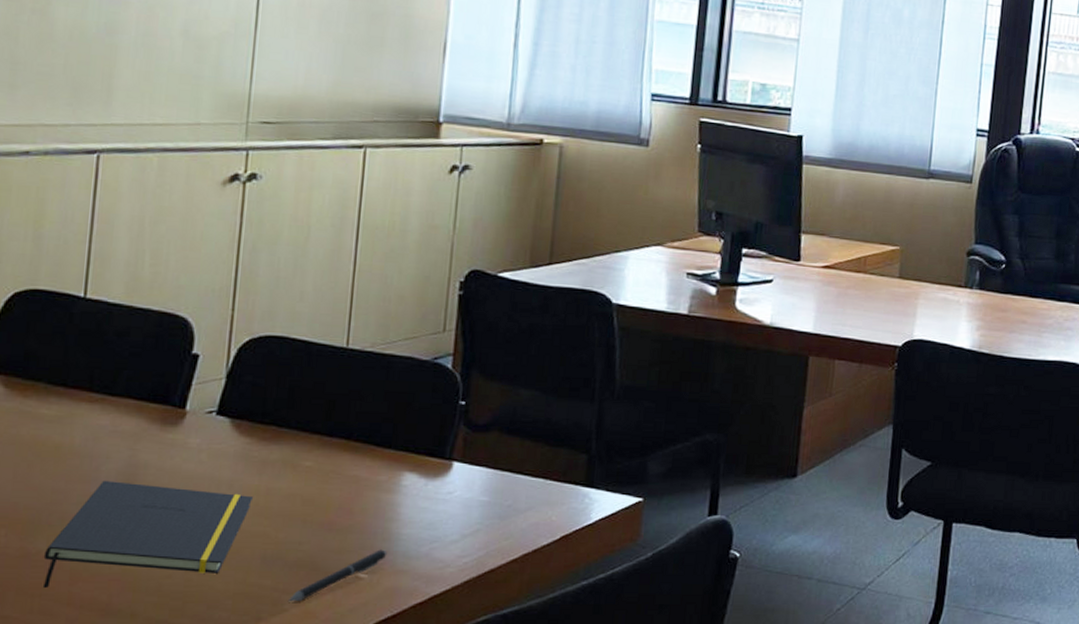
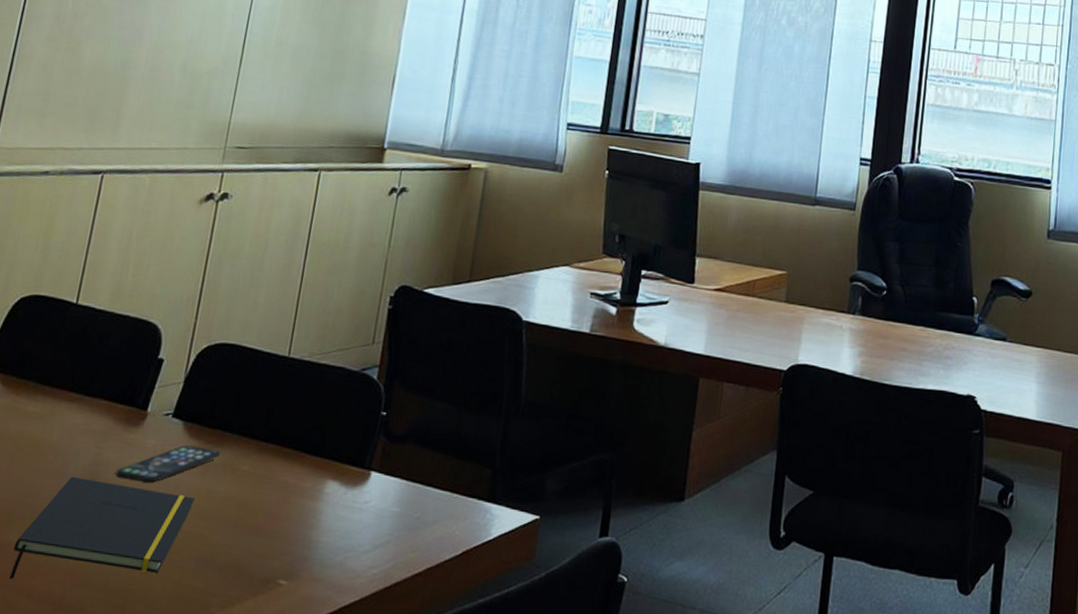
smartphone: none [156,443,278,483] -> present [115,445,221,483]
pen: present [289,549,388,602] -> none [215,556,306,606]

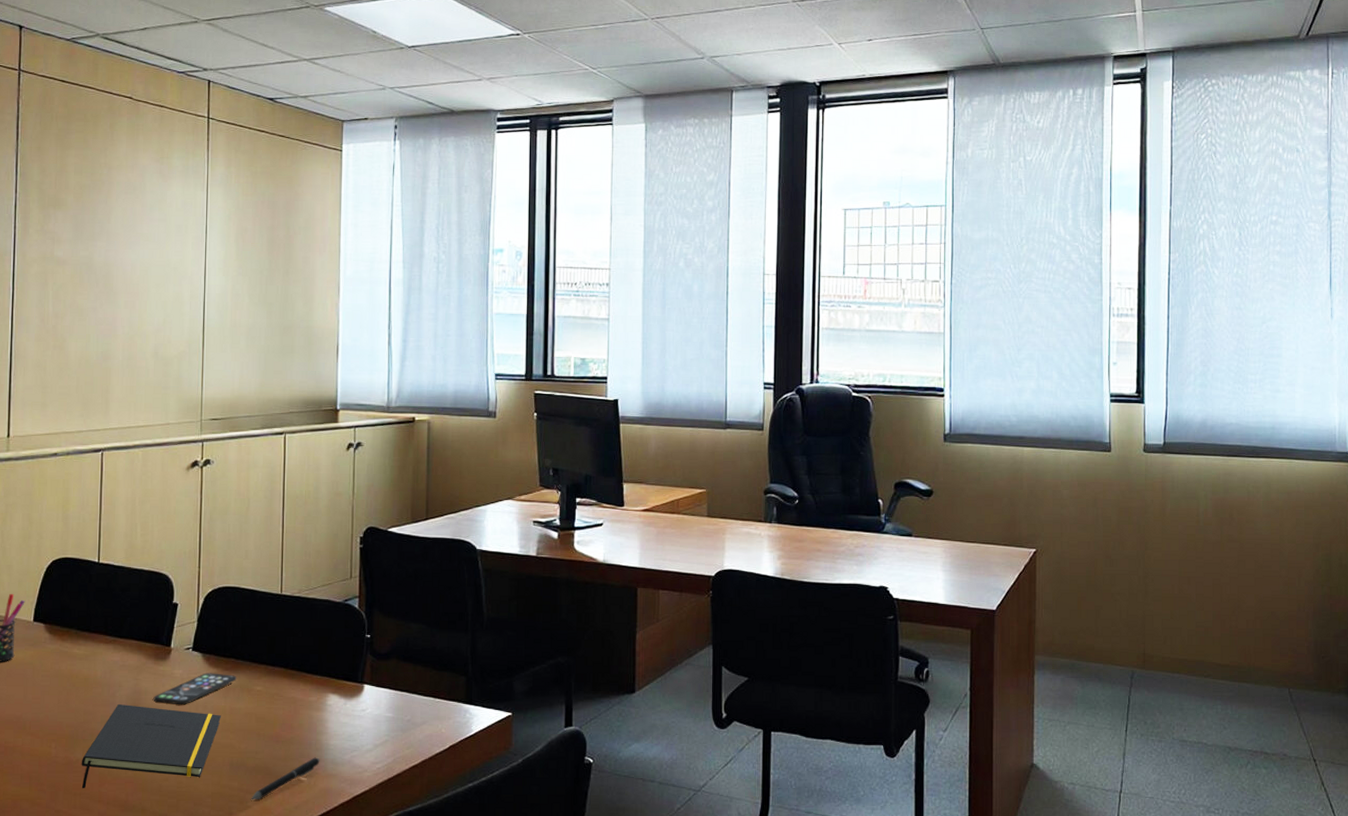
pen: none [215,556,306,606] -> present [251,757,320,800]

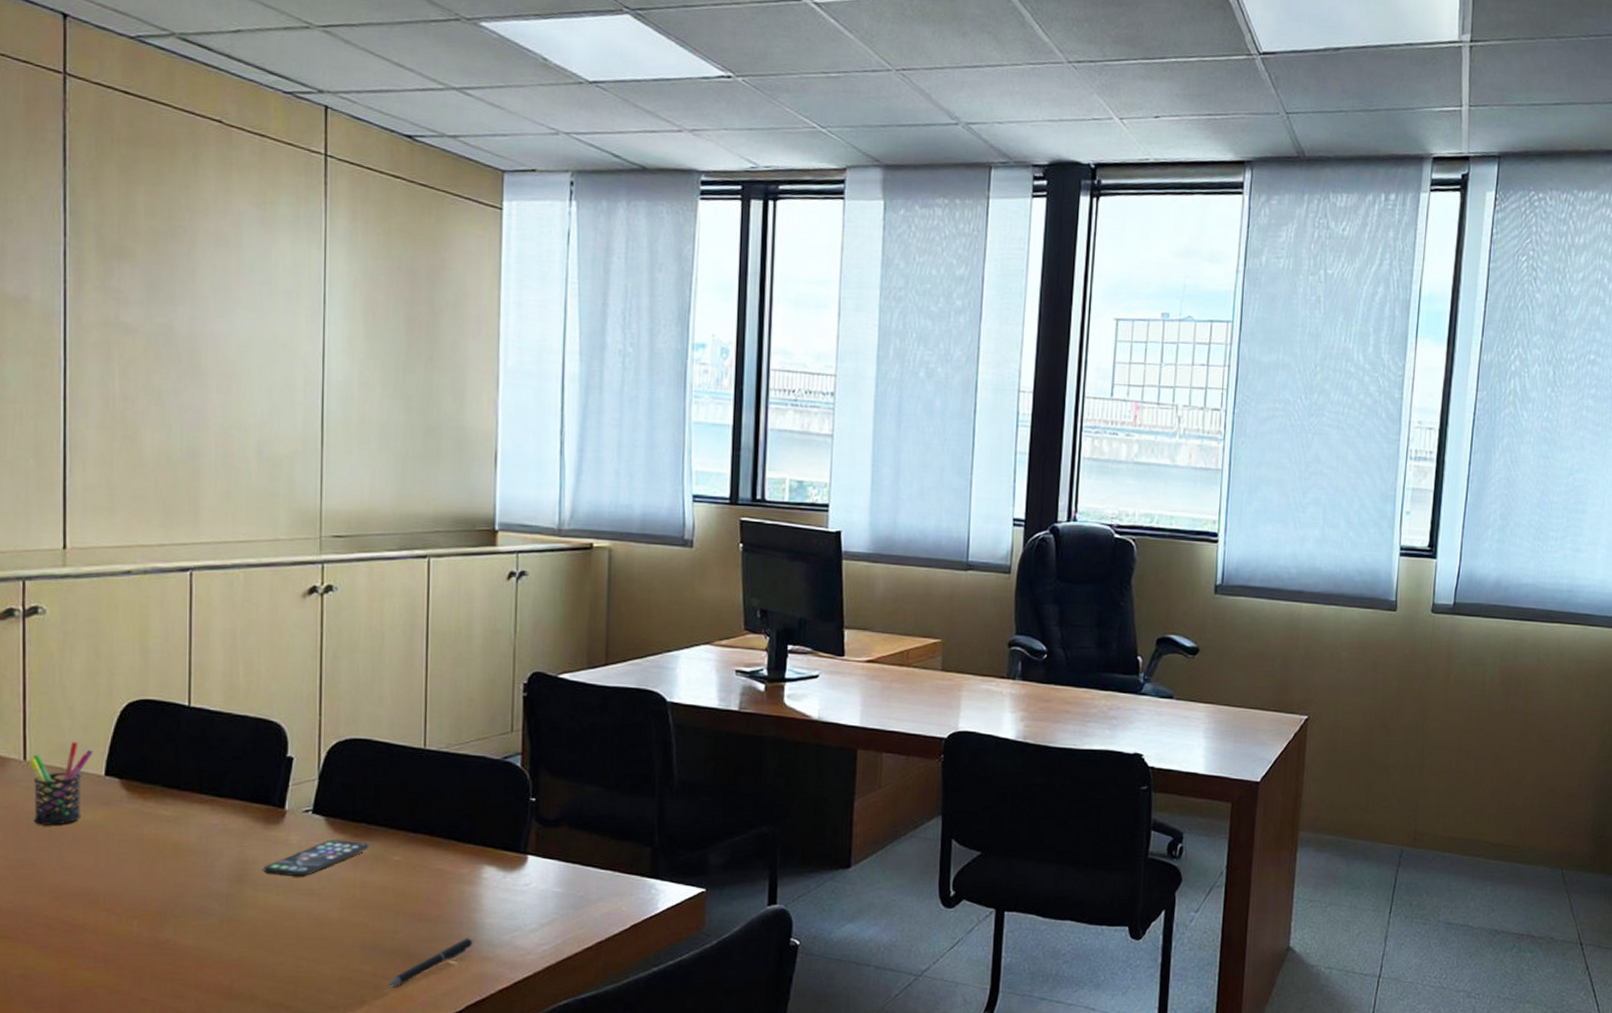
notepad: present [81,704,222,788] -> none [172,876,351,973]

